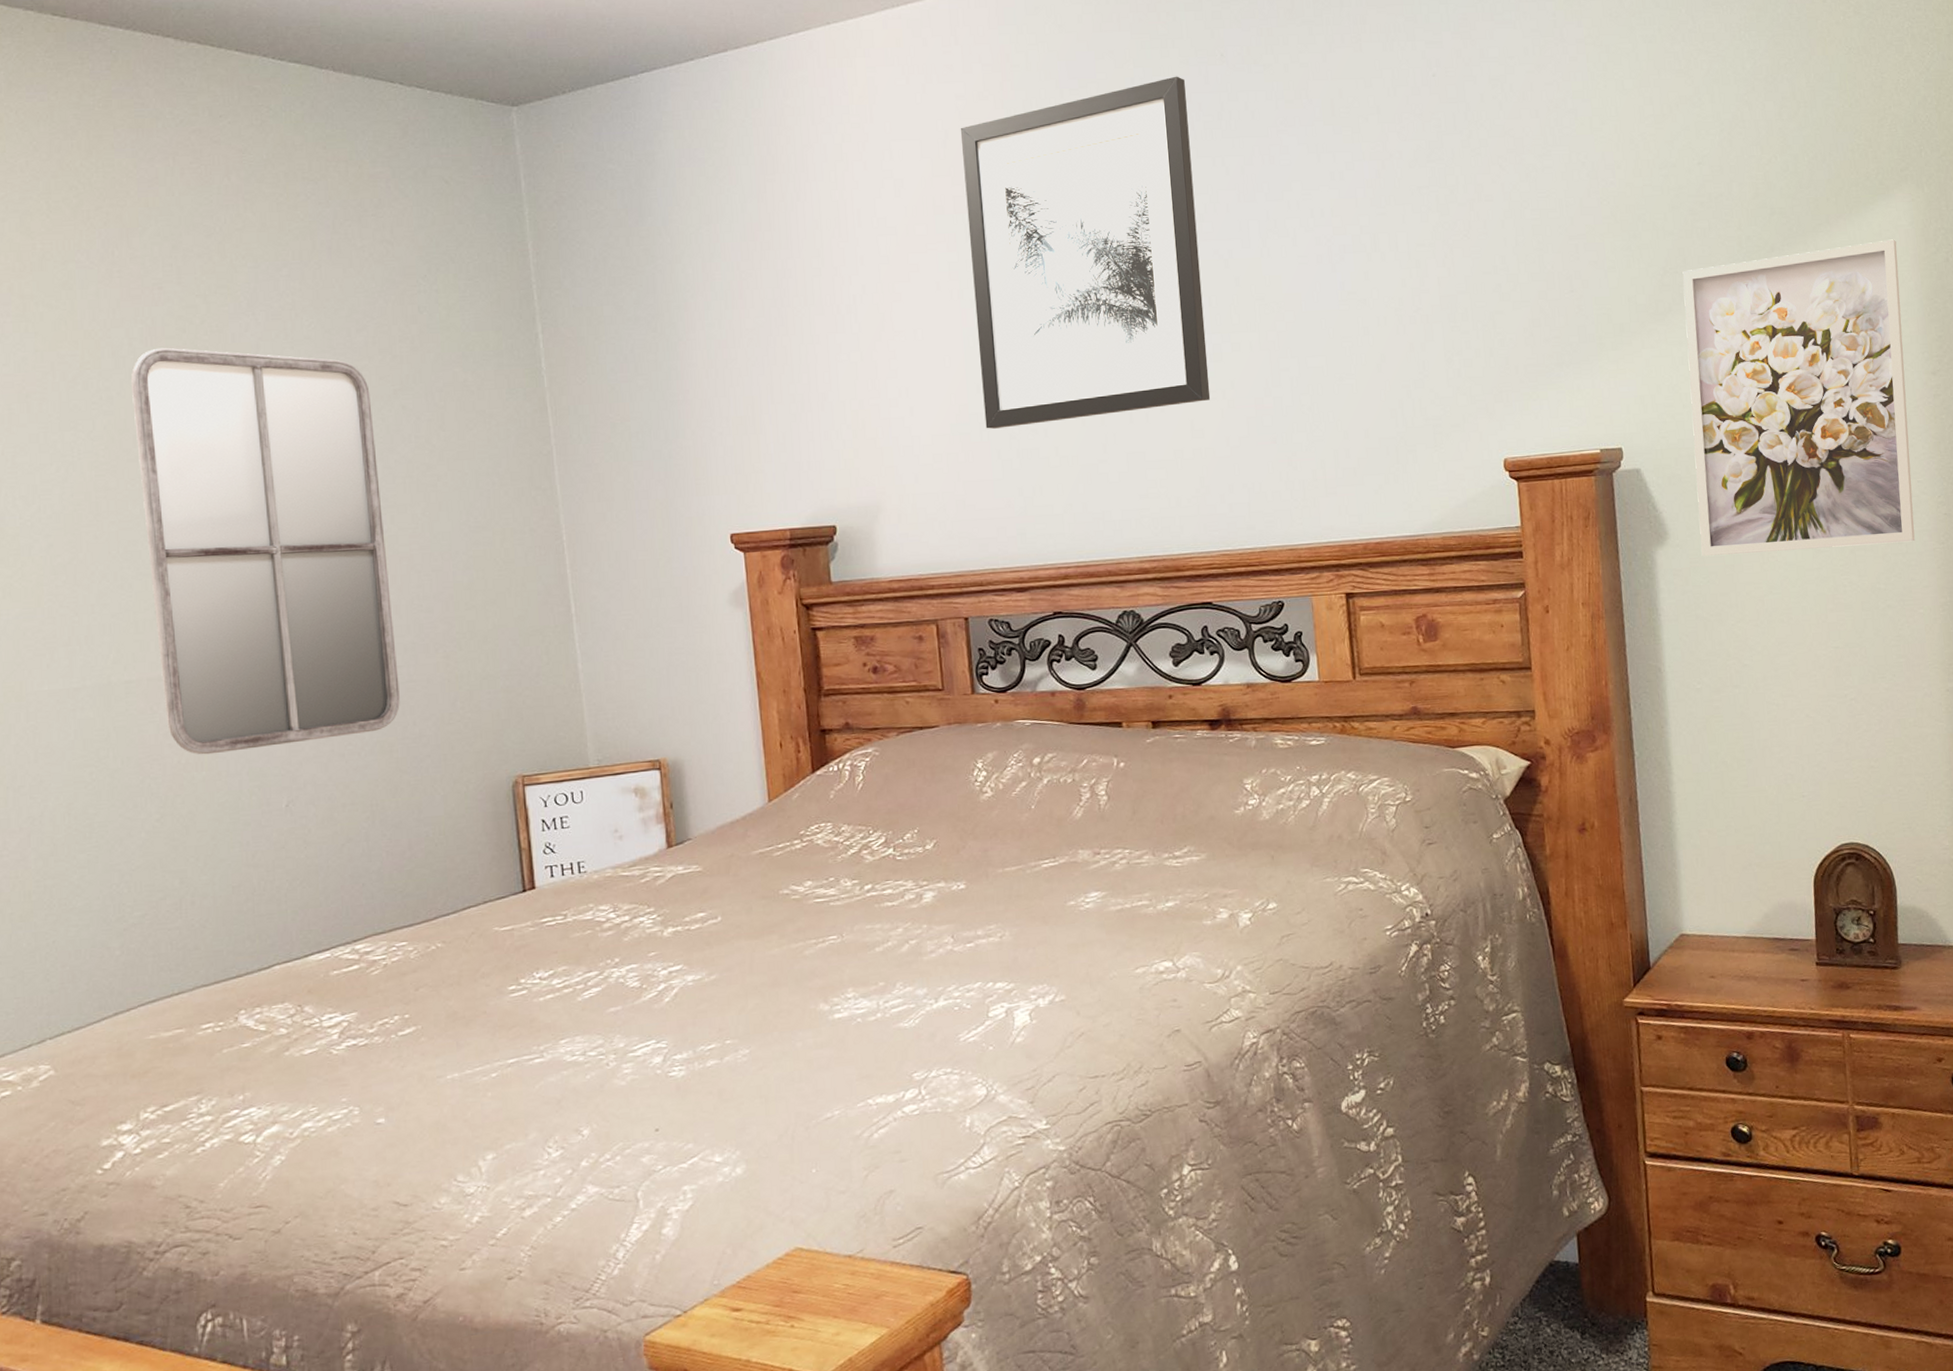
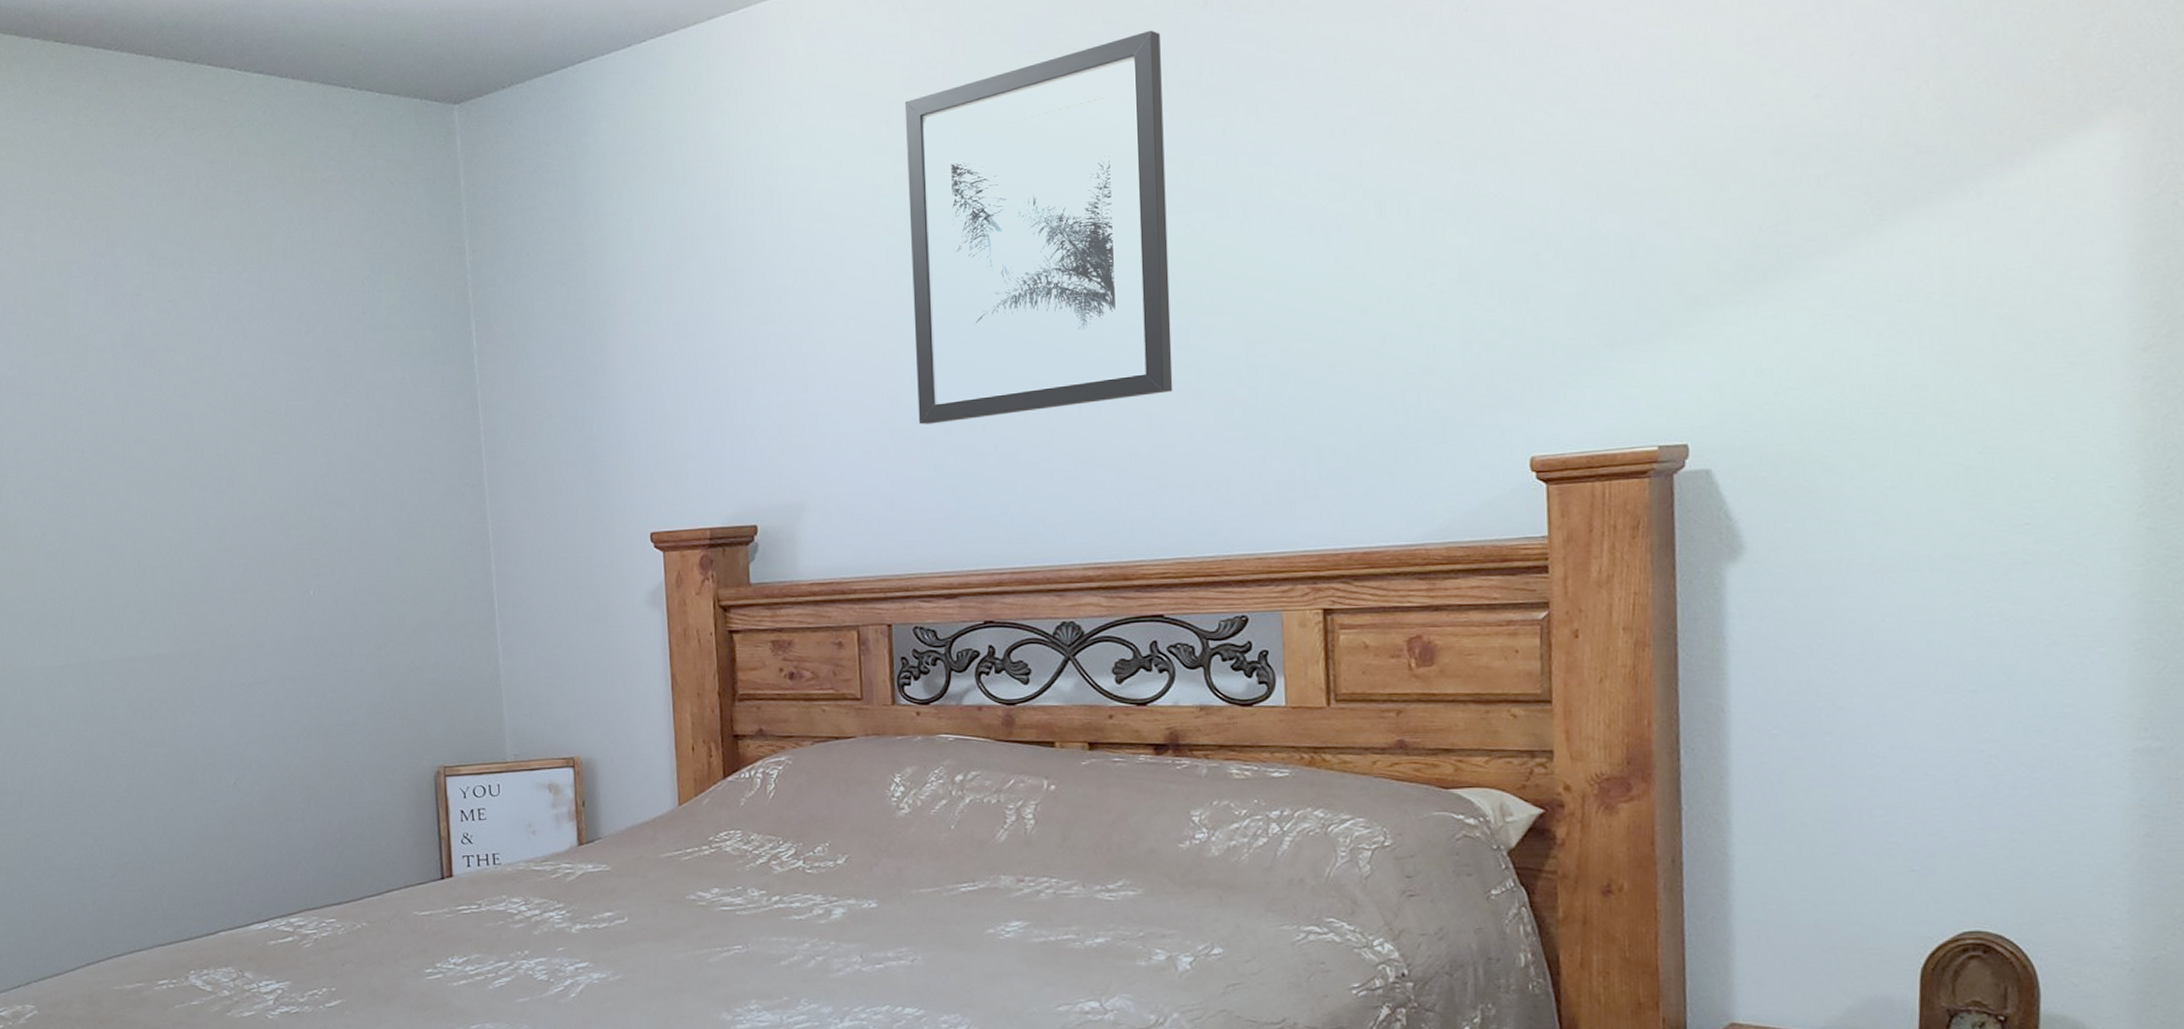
home mirror: present [131,347,400,755] -> none [113,350,336,732]
wall art: present [1682,239,1915,557] -> none [1784,179,2101,576]

